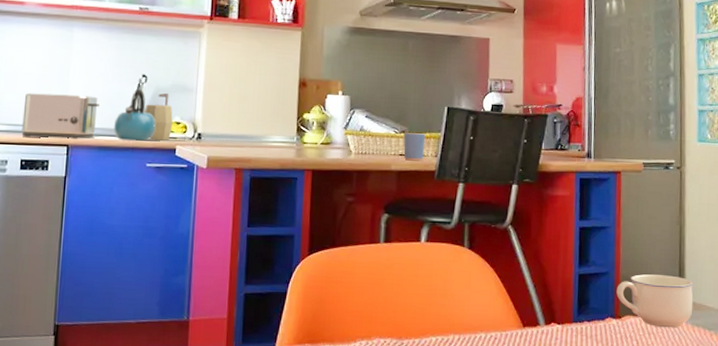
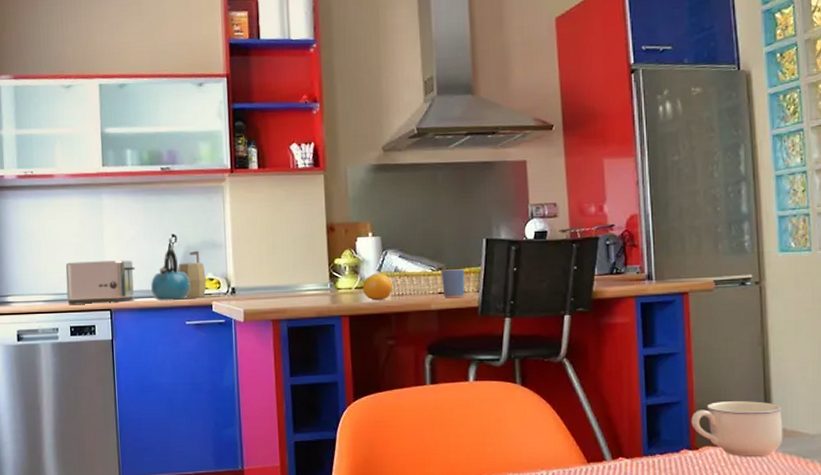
fruit: none [327,131,357,158] -> present [362,273,393,301]

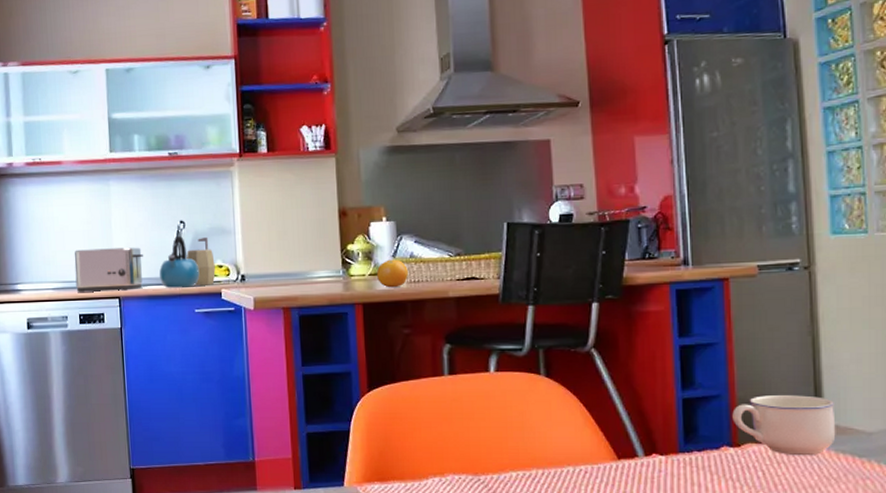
mug: present [440,269,465,297] -> none [459,254,485,284]

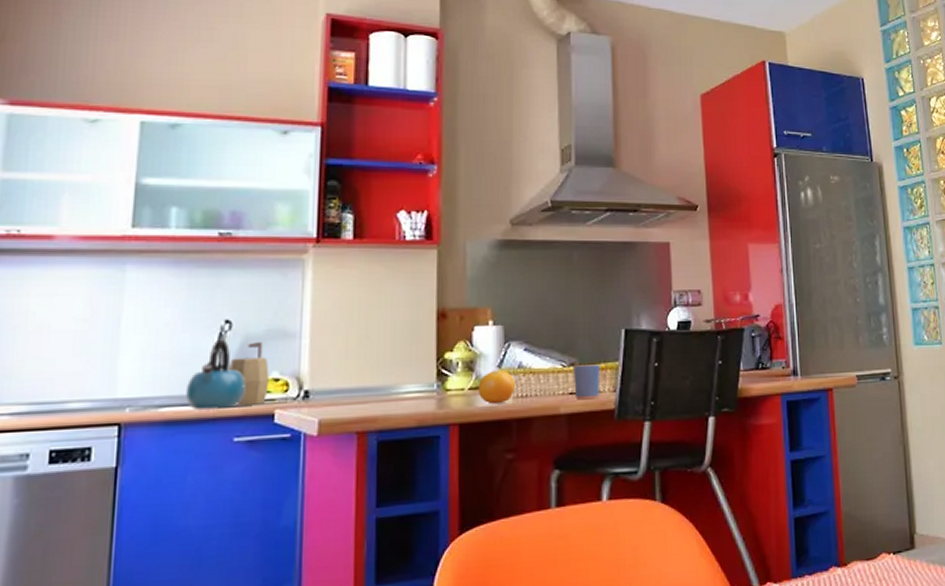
toaster: present [74,247,143,293] -> none [50,354,164,420]
mug: none [459,254,485,284] -> present [572,364,601,399]
cup: present [732,395,836,456] -> none [839,506,927,571]

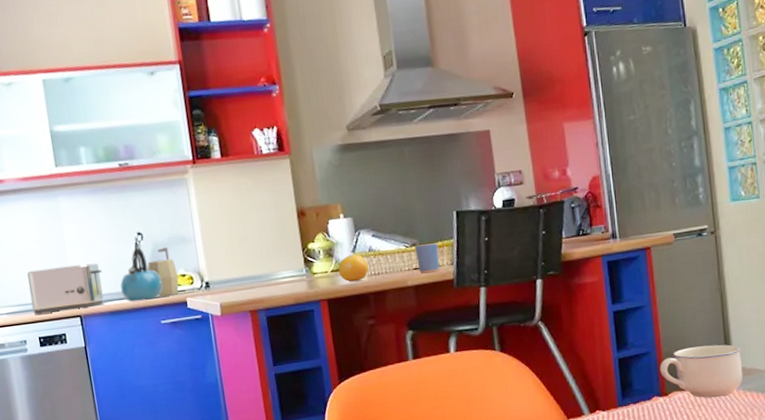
toaster: none [50,354,164,420] -> present [27,263,104,316]
cup: none [839,506,927,571] -> present [660,344,743,398]

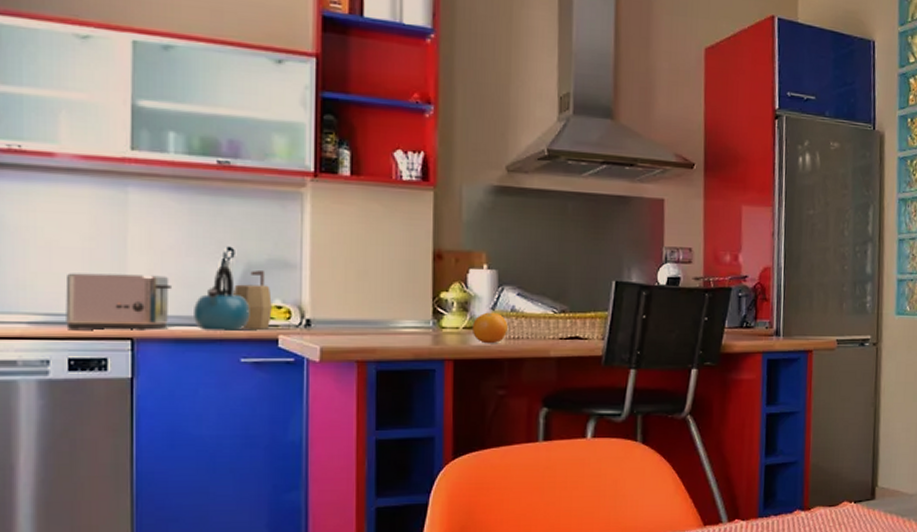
mug: present [414,243,440,273] -> none [563,312,591,344]
cup: present [660,344,743,398] -> none [805,461,887,517]

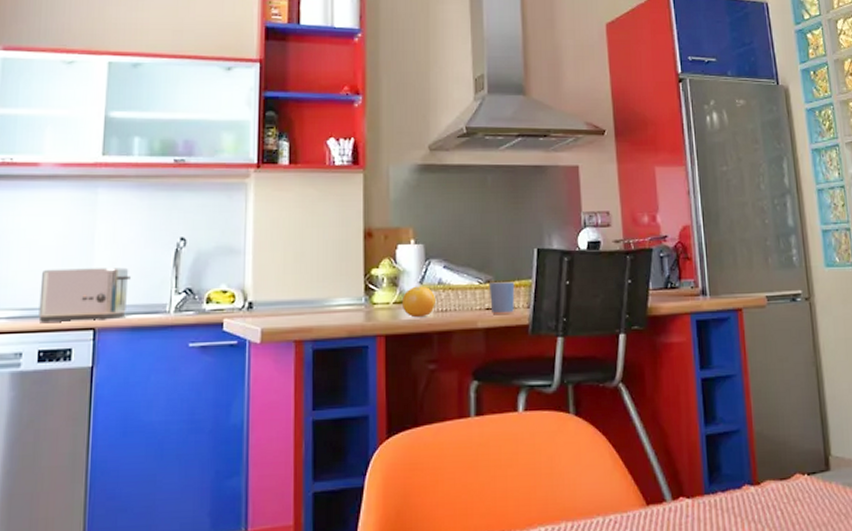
kettle: present [192,266,250,332] -> none [148,256,199,318]
soap dispenser: present [233,269,272,330] -> none [184,256,218,315]
mug: none [563,312,591,344] -> present [488,282,515,314]

